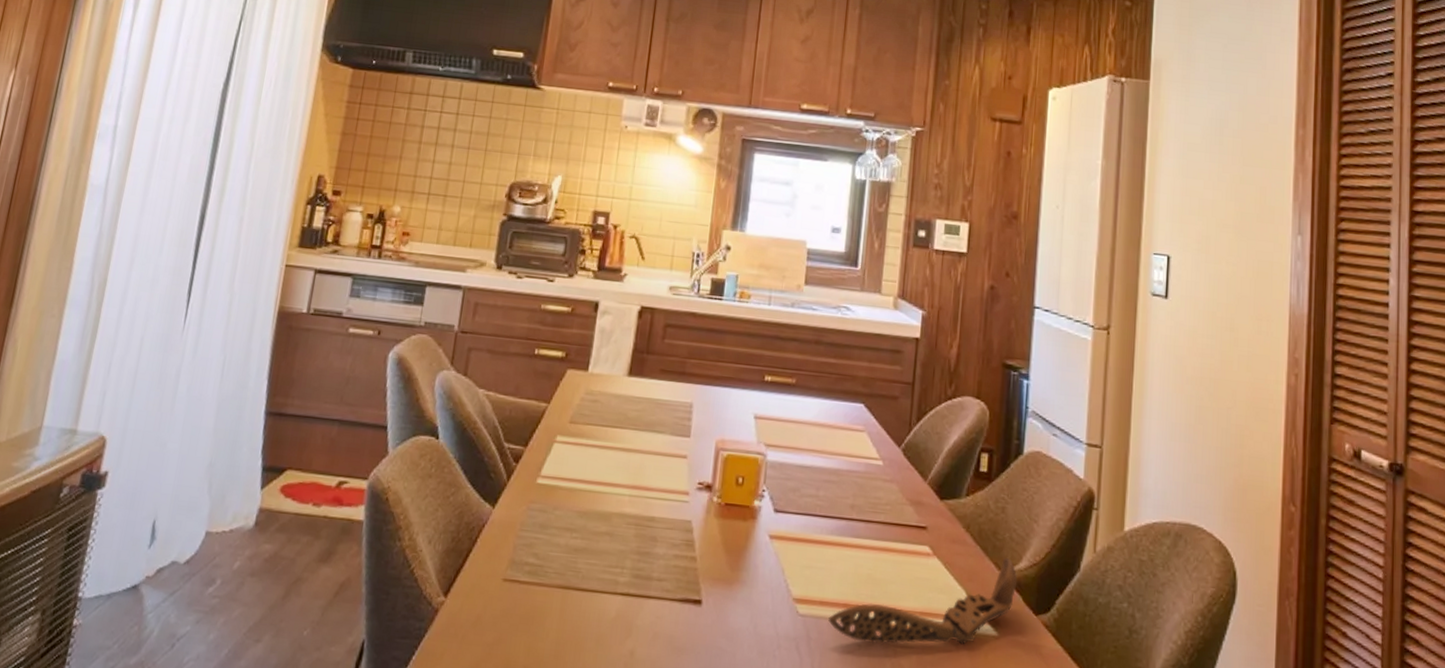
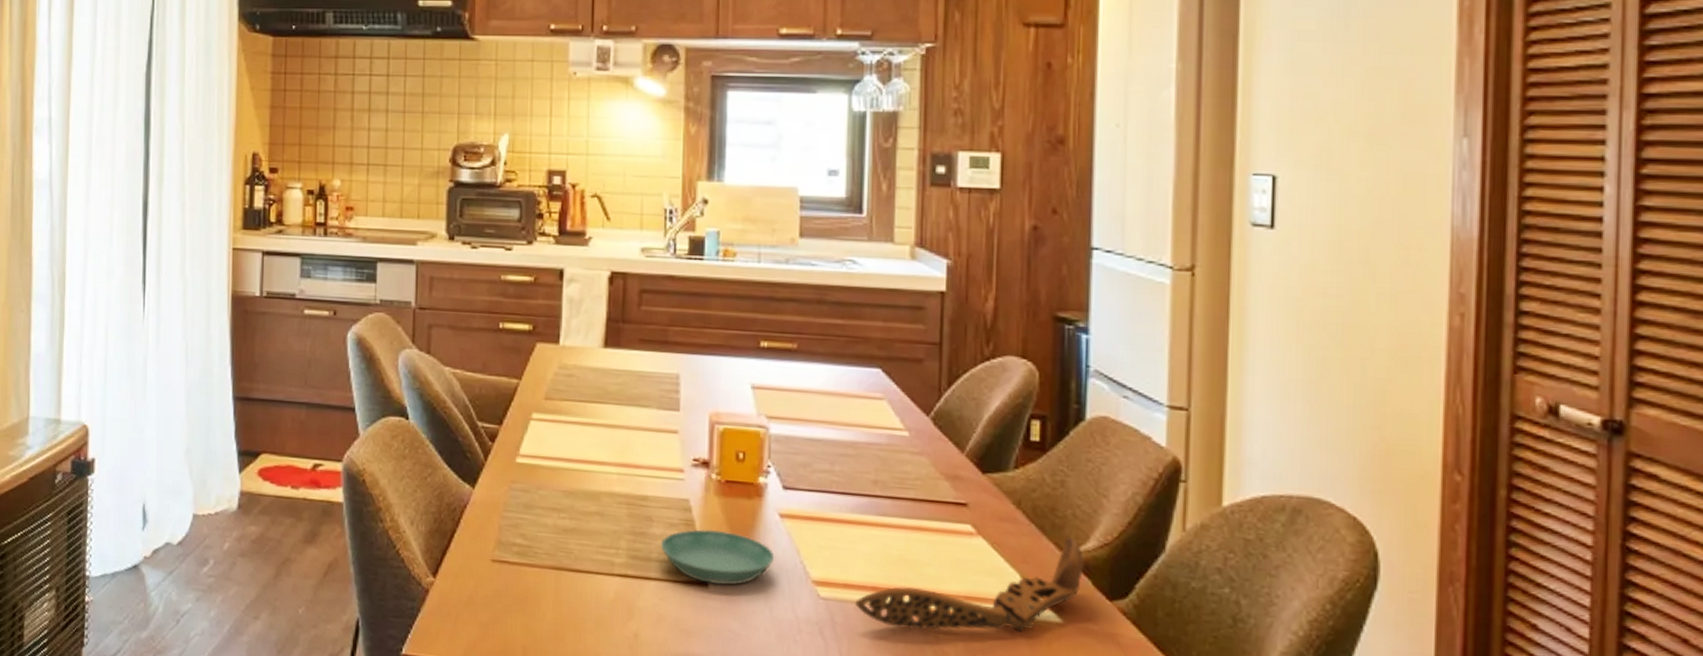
saucer: none [661,549,763,604] -> present [660,529,775,586]

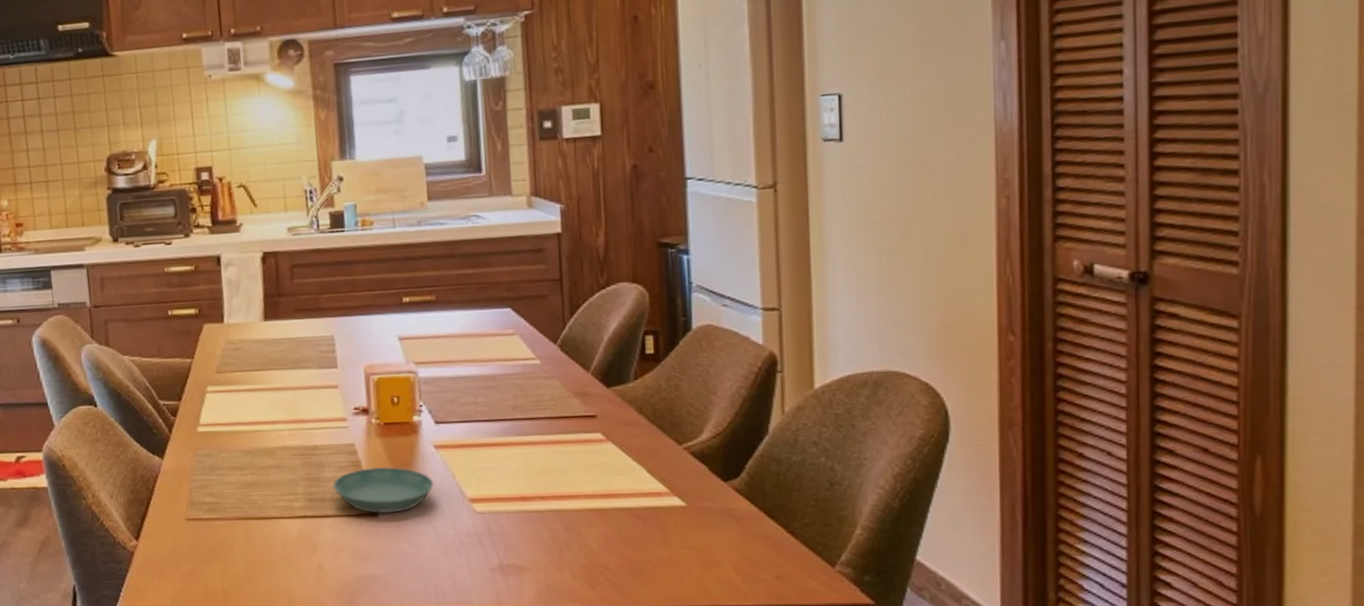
wooden spoon: present [855,536,1083,632] -> none [507,432,700,529]

